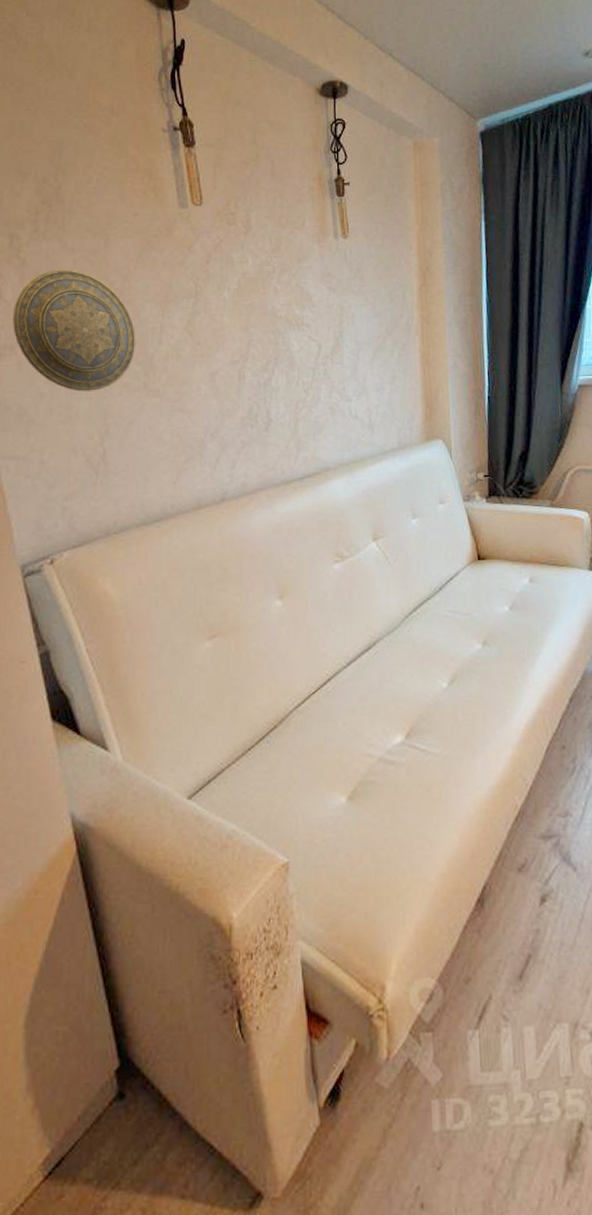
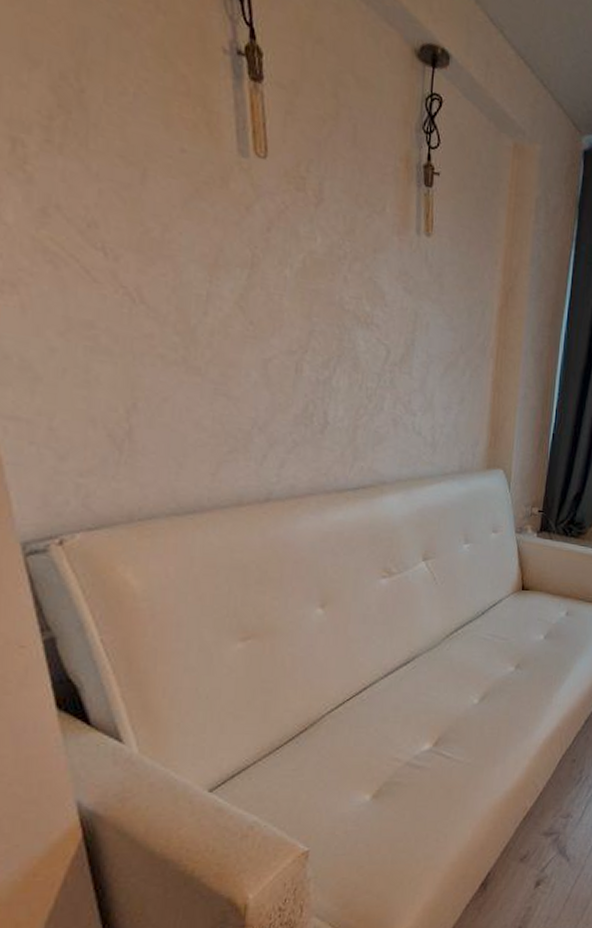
decorative plate: present [13,269,137,392] -> none [14,196,176,356]

